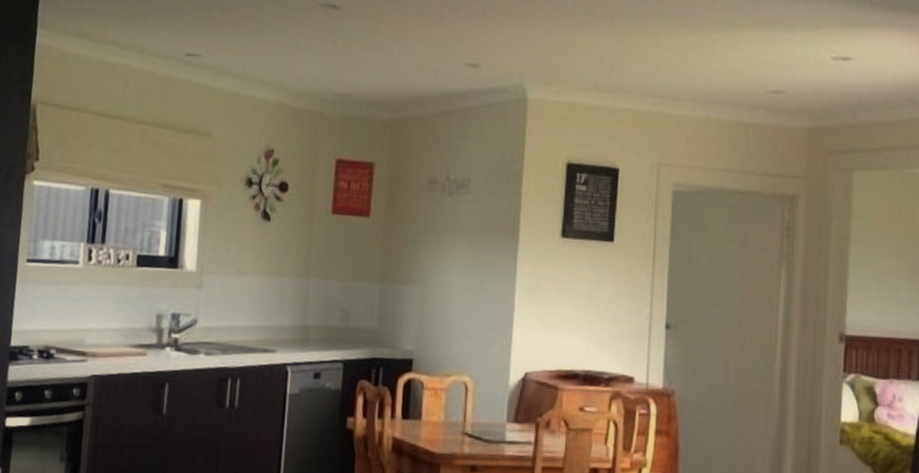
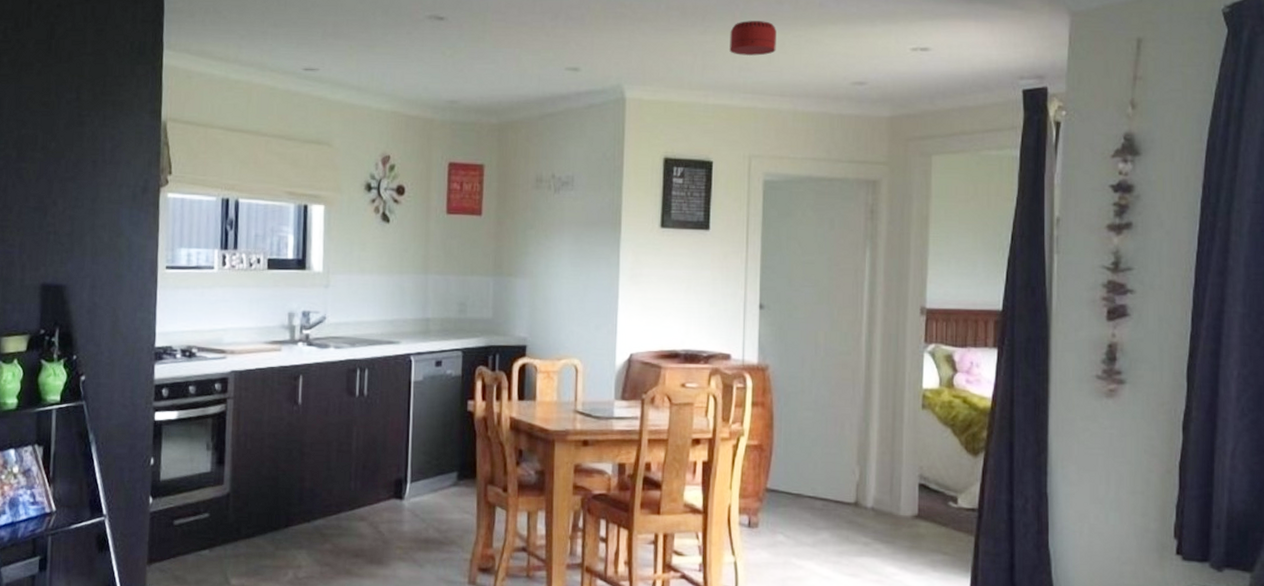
smoke detector: none [639,21,690,59] -> present [729,21,776,56]

